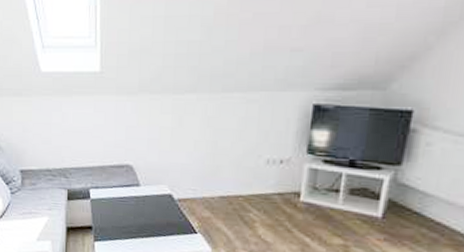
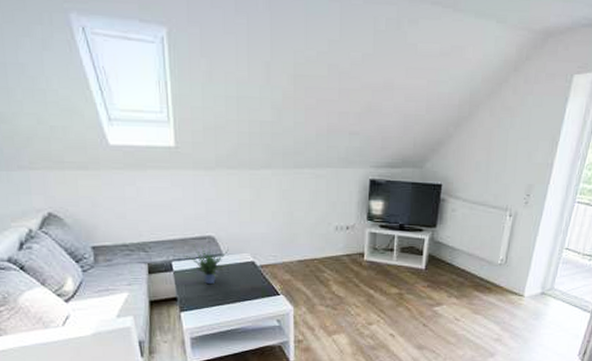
potted plant: none [100,172,147,216] -> present [182,244,230,285]

